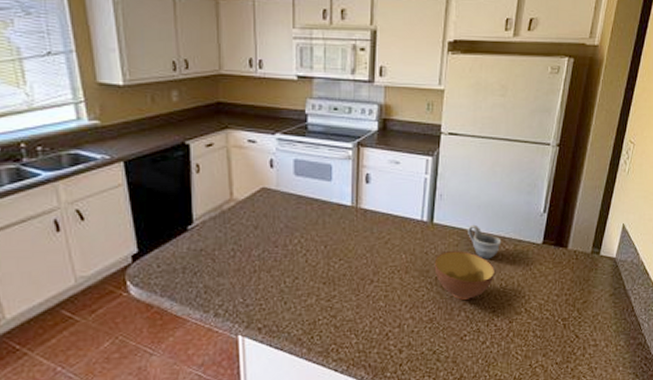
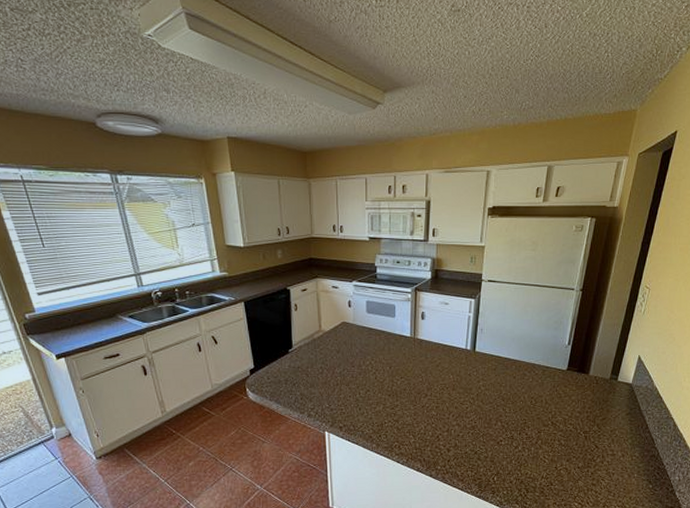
bowl: present [434,251,494,300] -> none [476,374,526,412]
cup: present [468,224,502,260] -> none [504,353,532,382]

